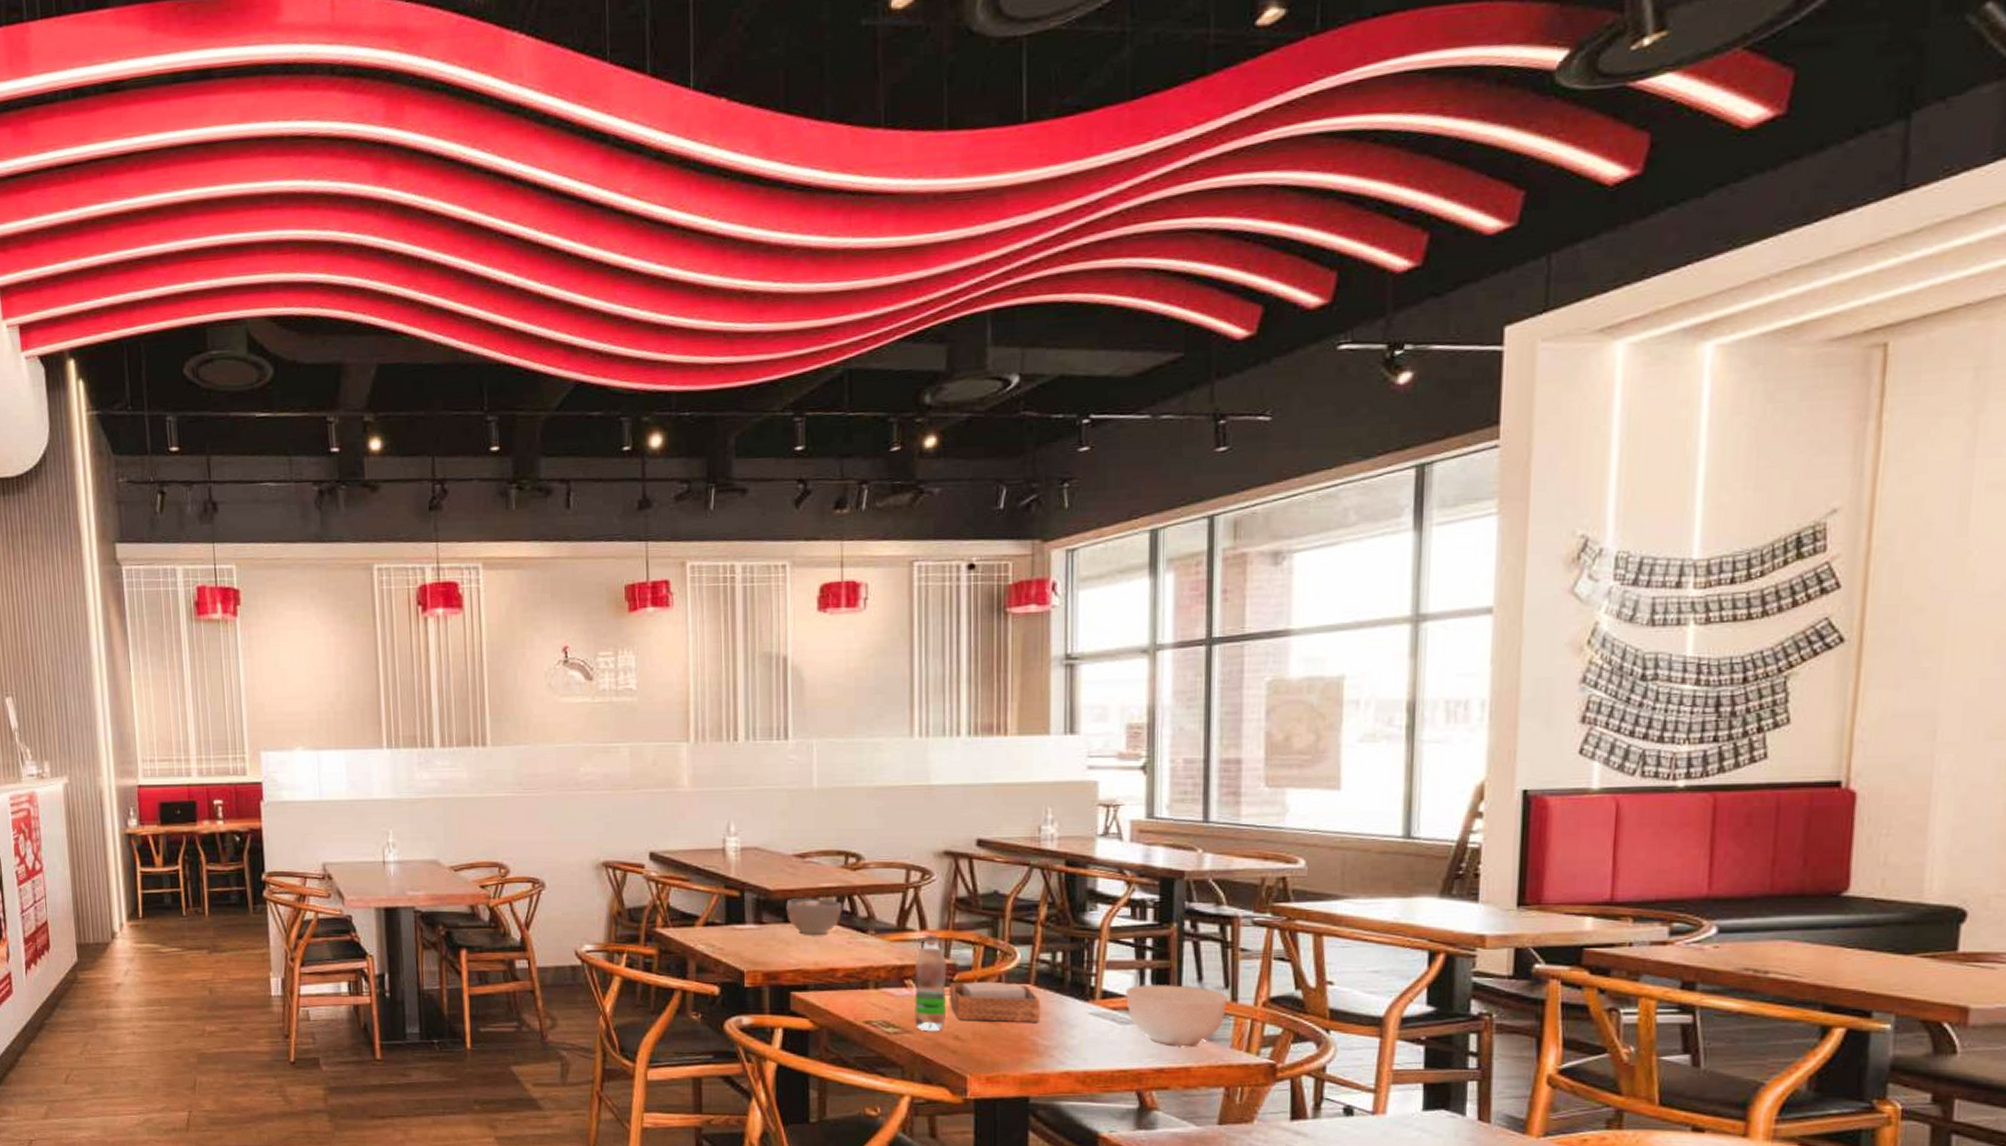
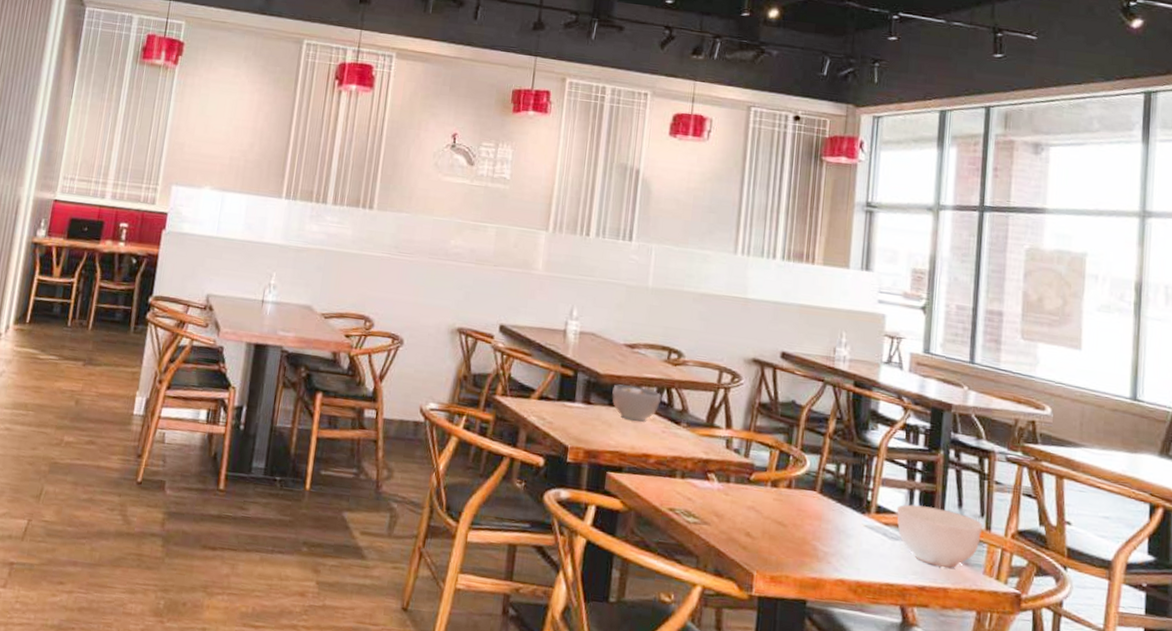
bottle: present [914,934,947,1032] -> none [713,432,746,527]
napkin holder: present [948,981,1041,1023] -> none [744,481,824,529]

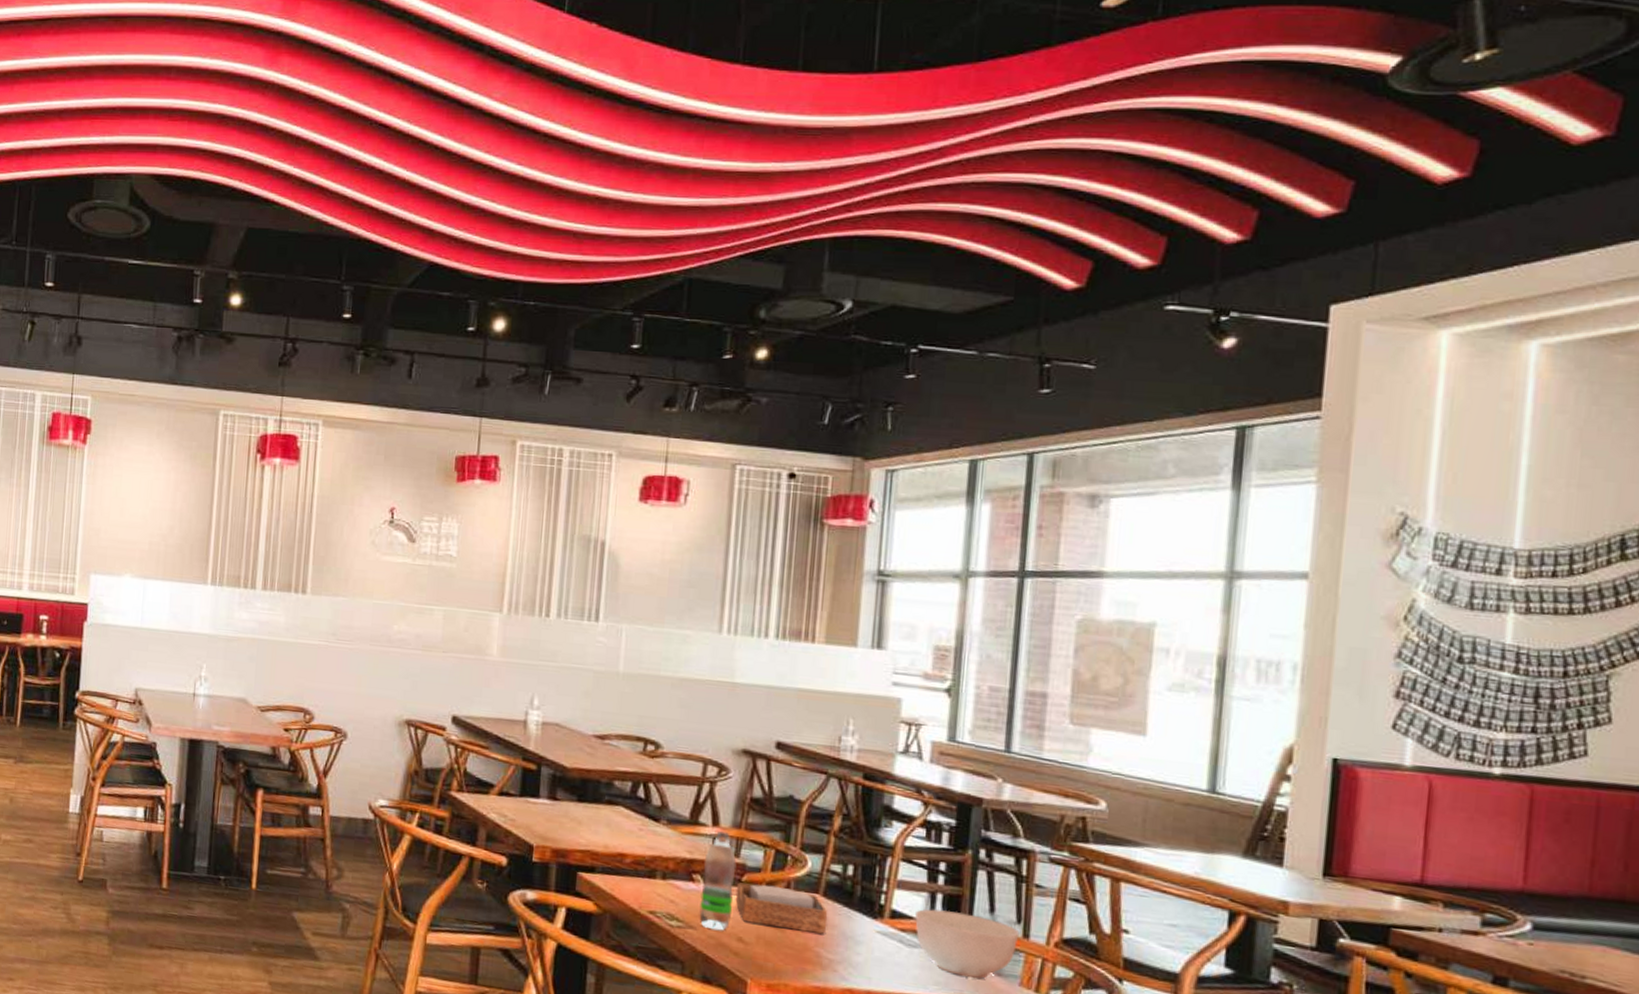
soup bowl: present [612,384,661,422] -> none [581,778,637,819]
bottle: none [713,432,746,527] -> present [699,830,737,931]
napkin holder: none [744,481,824,529] -> present [735,882,828,935]

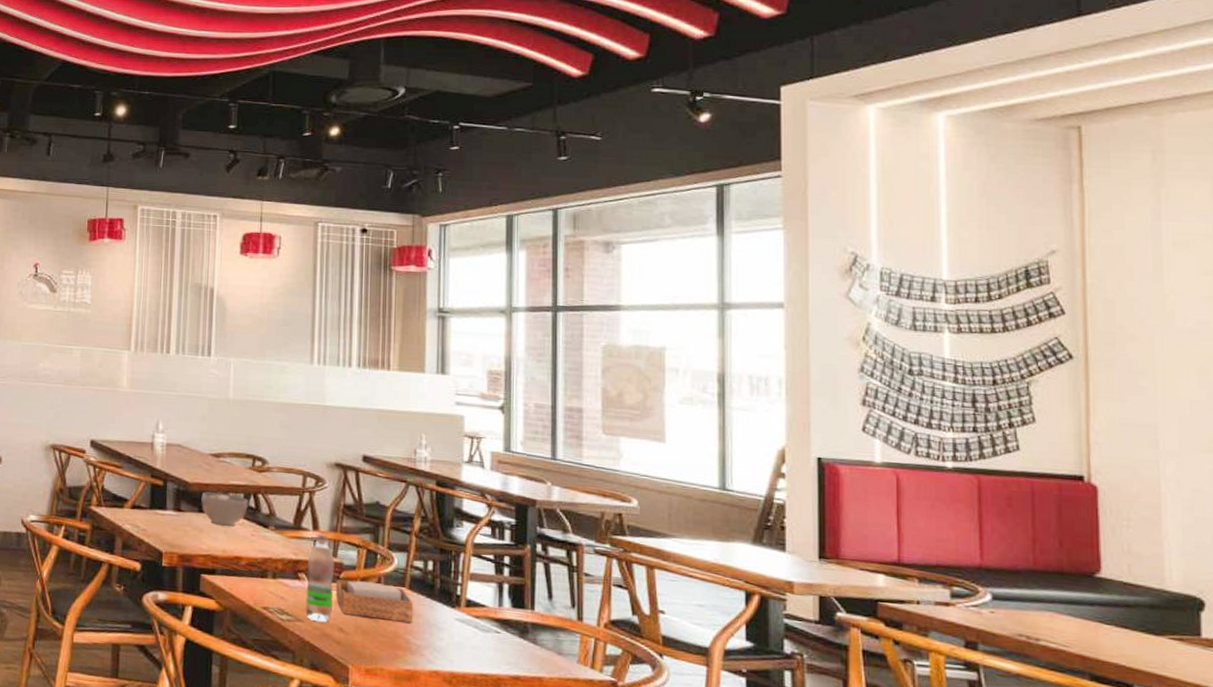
soup bowl: none [581,778,637,819] -> present [201,492,248,526]
bowl: present [915,909,1020,979] -> none [487,597,575,658]

